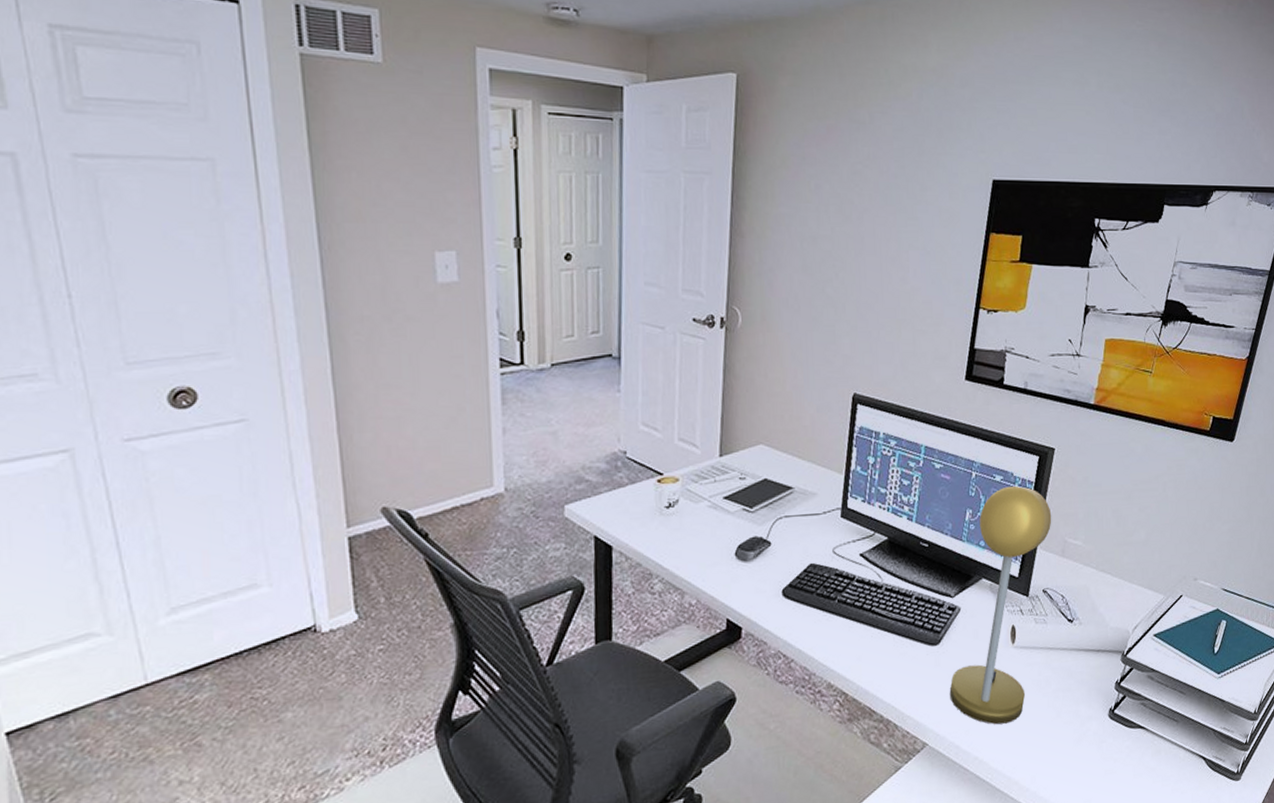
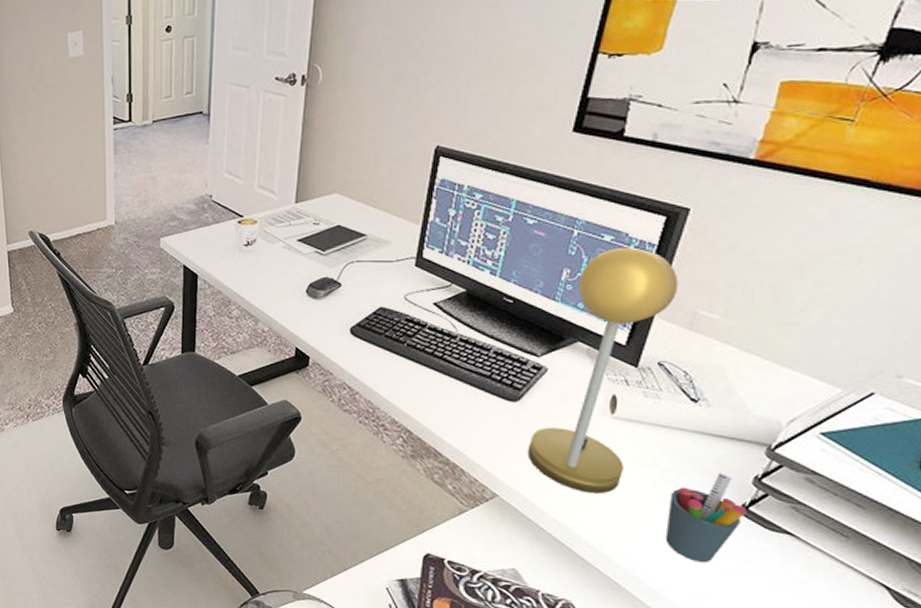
pen holder: none [1059,683,1113,771] -> present [665,472,746,563]

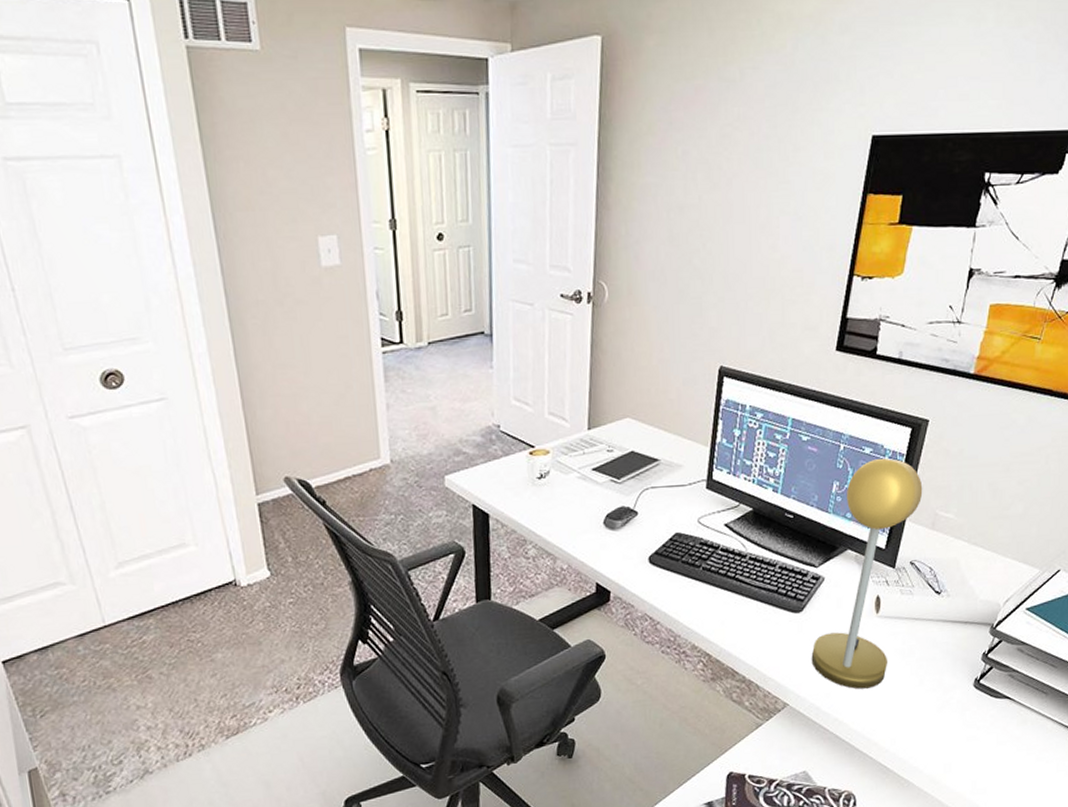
pen holder: present [665,472,746,563] -> none [921,653,978,736]

